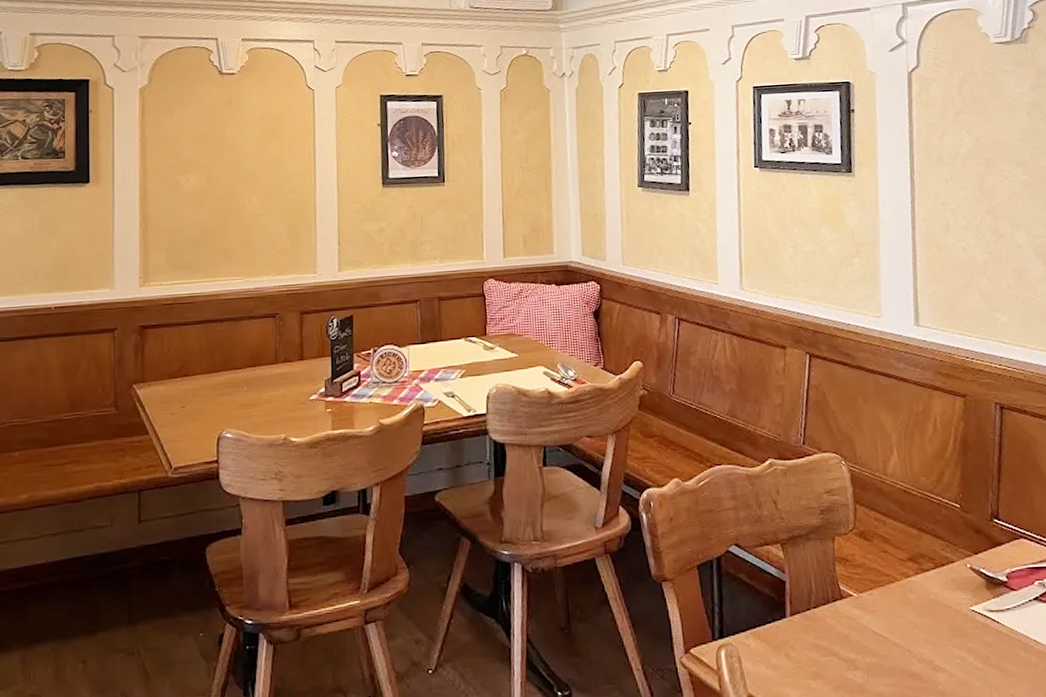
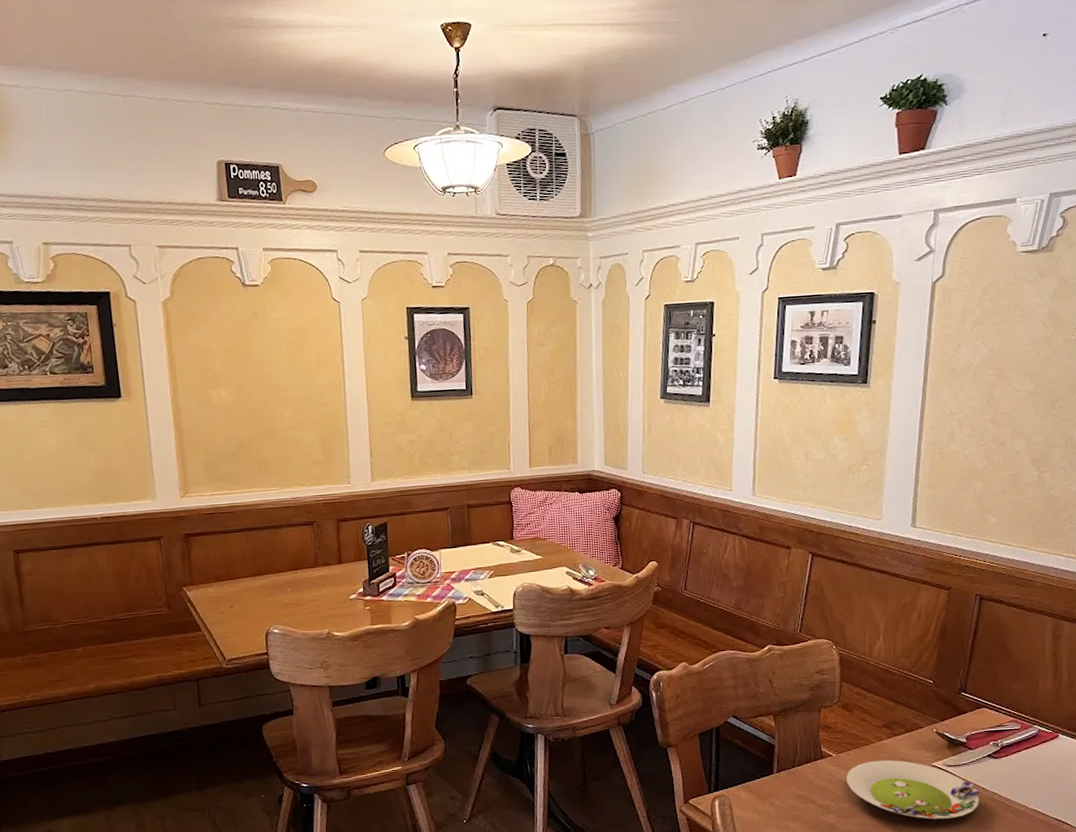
salad plate: none [872,602,1033,681] -> present [847,760,980,820]

